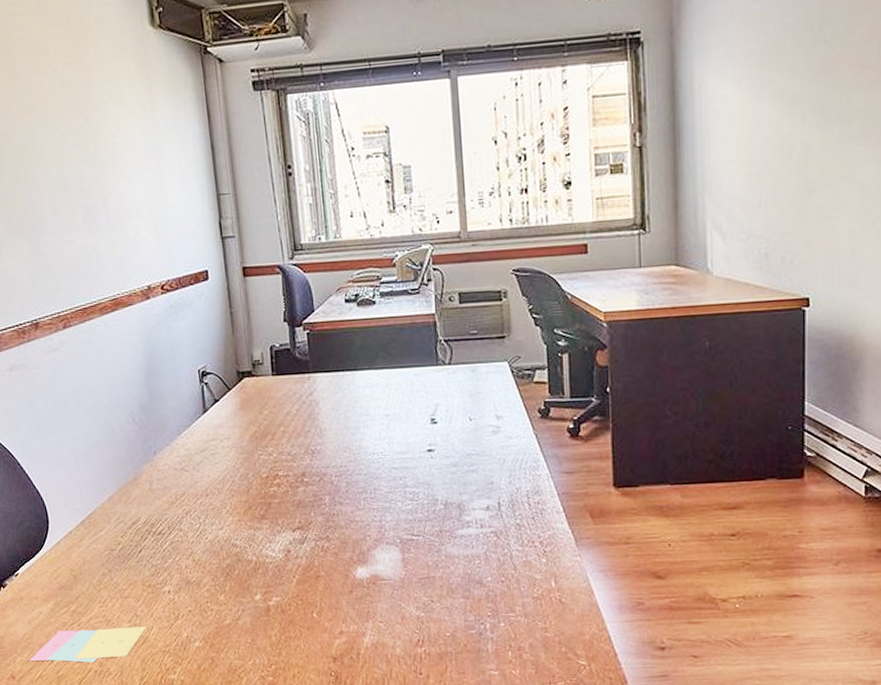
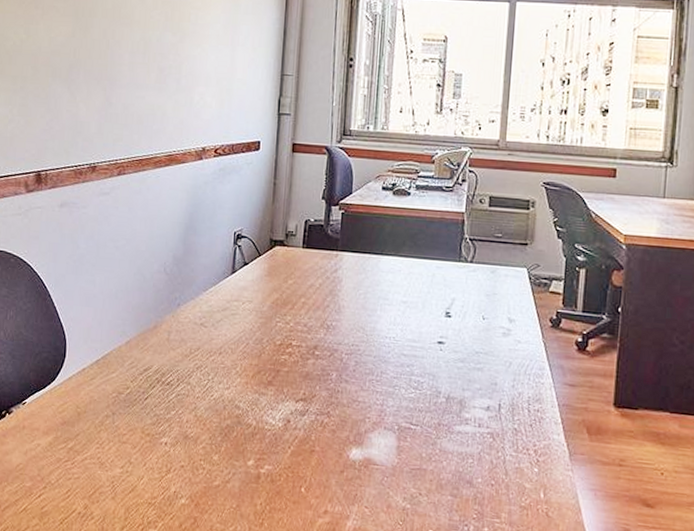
sticky notes: present [29,626,146,663] -> none [17,466,137,504]

